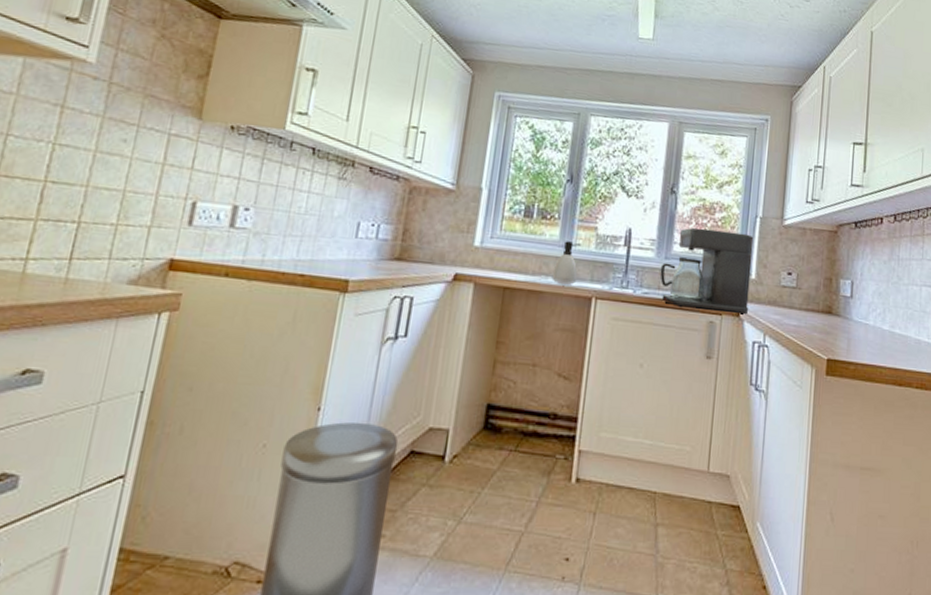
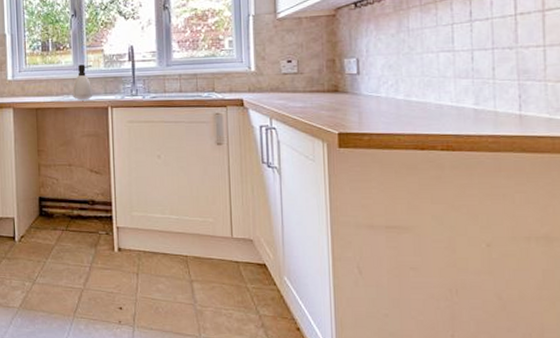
coffee maker: present [660,227,754,315] -> none [164,32,253,106]

